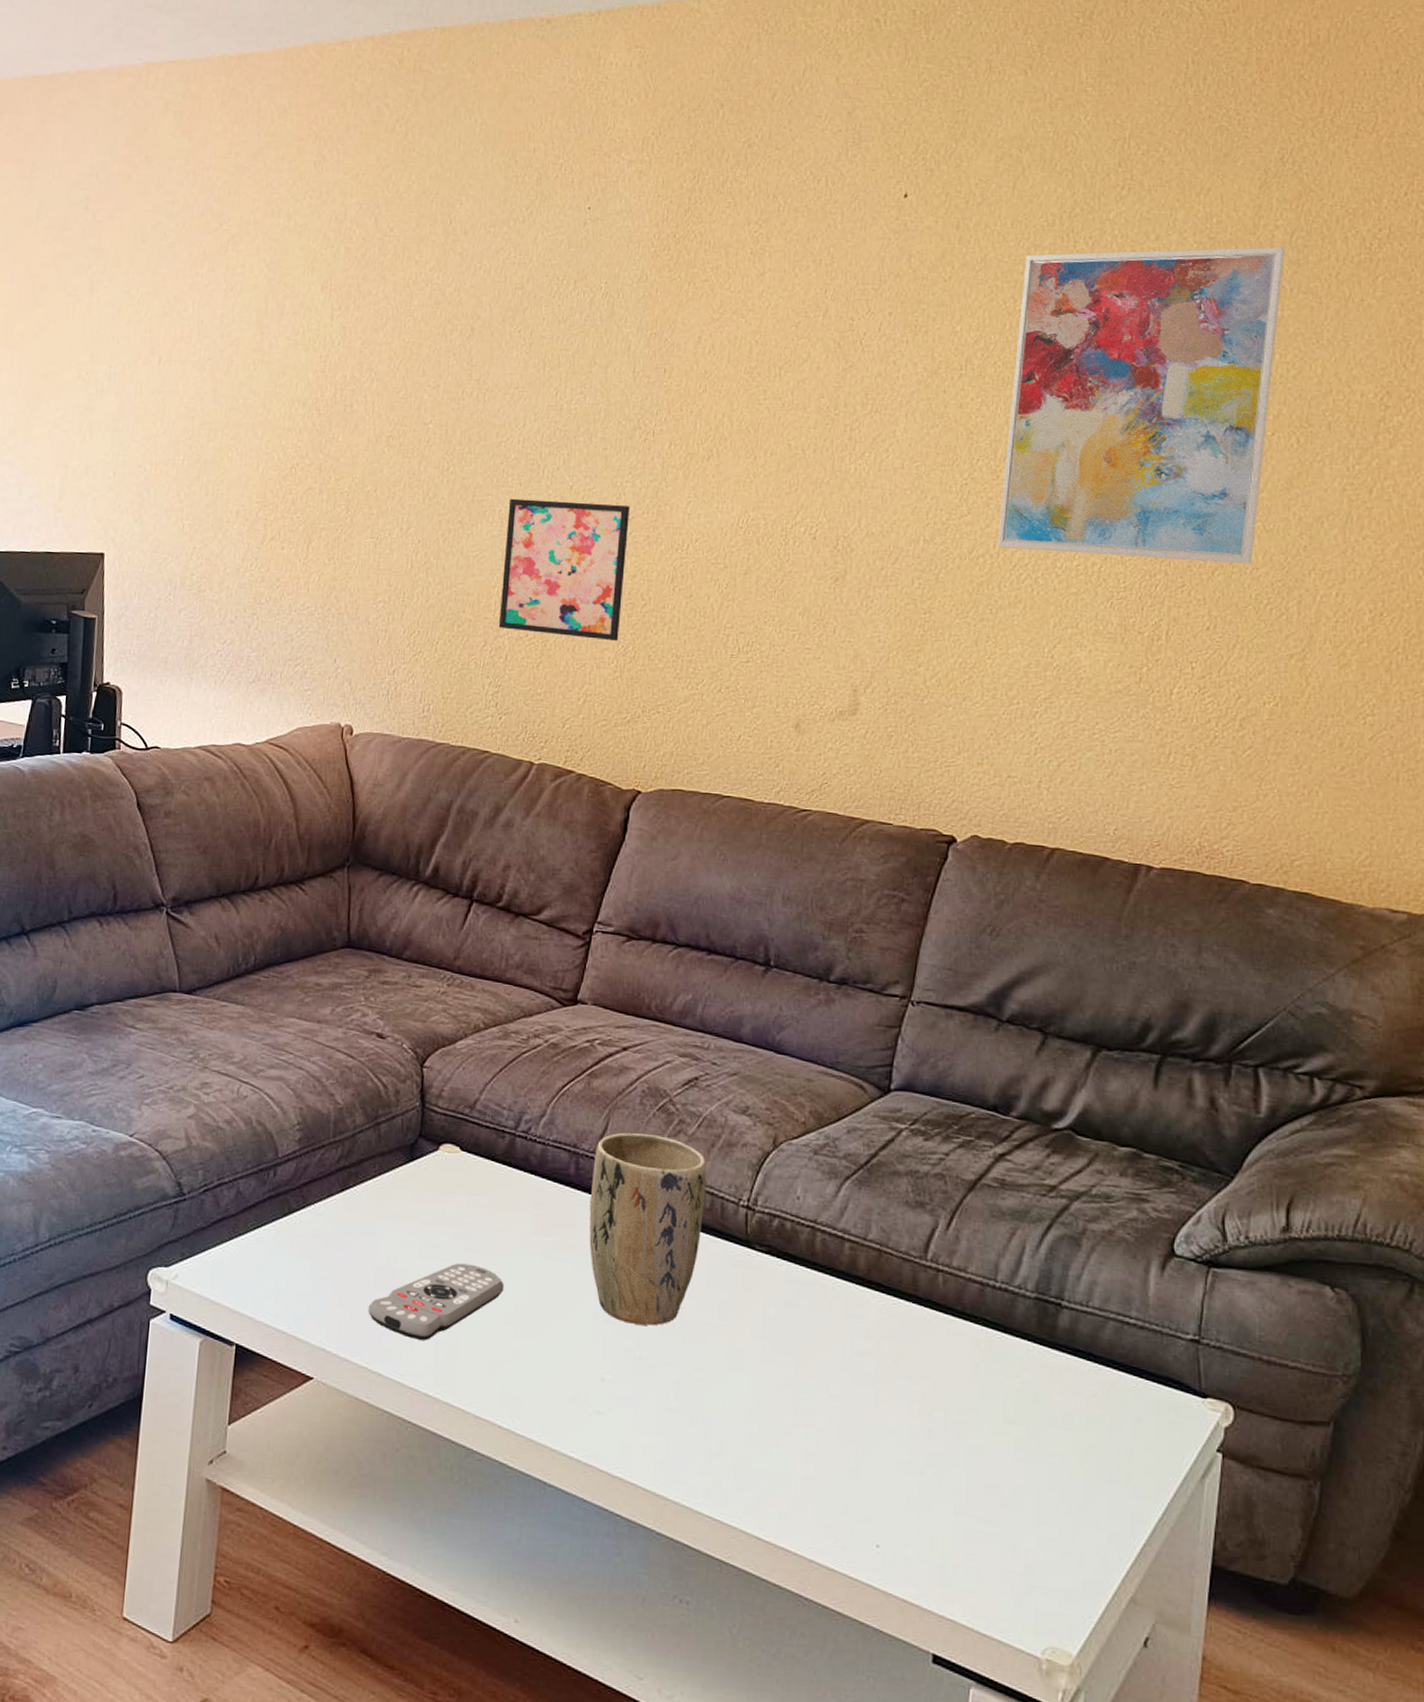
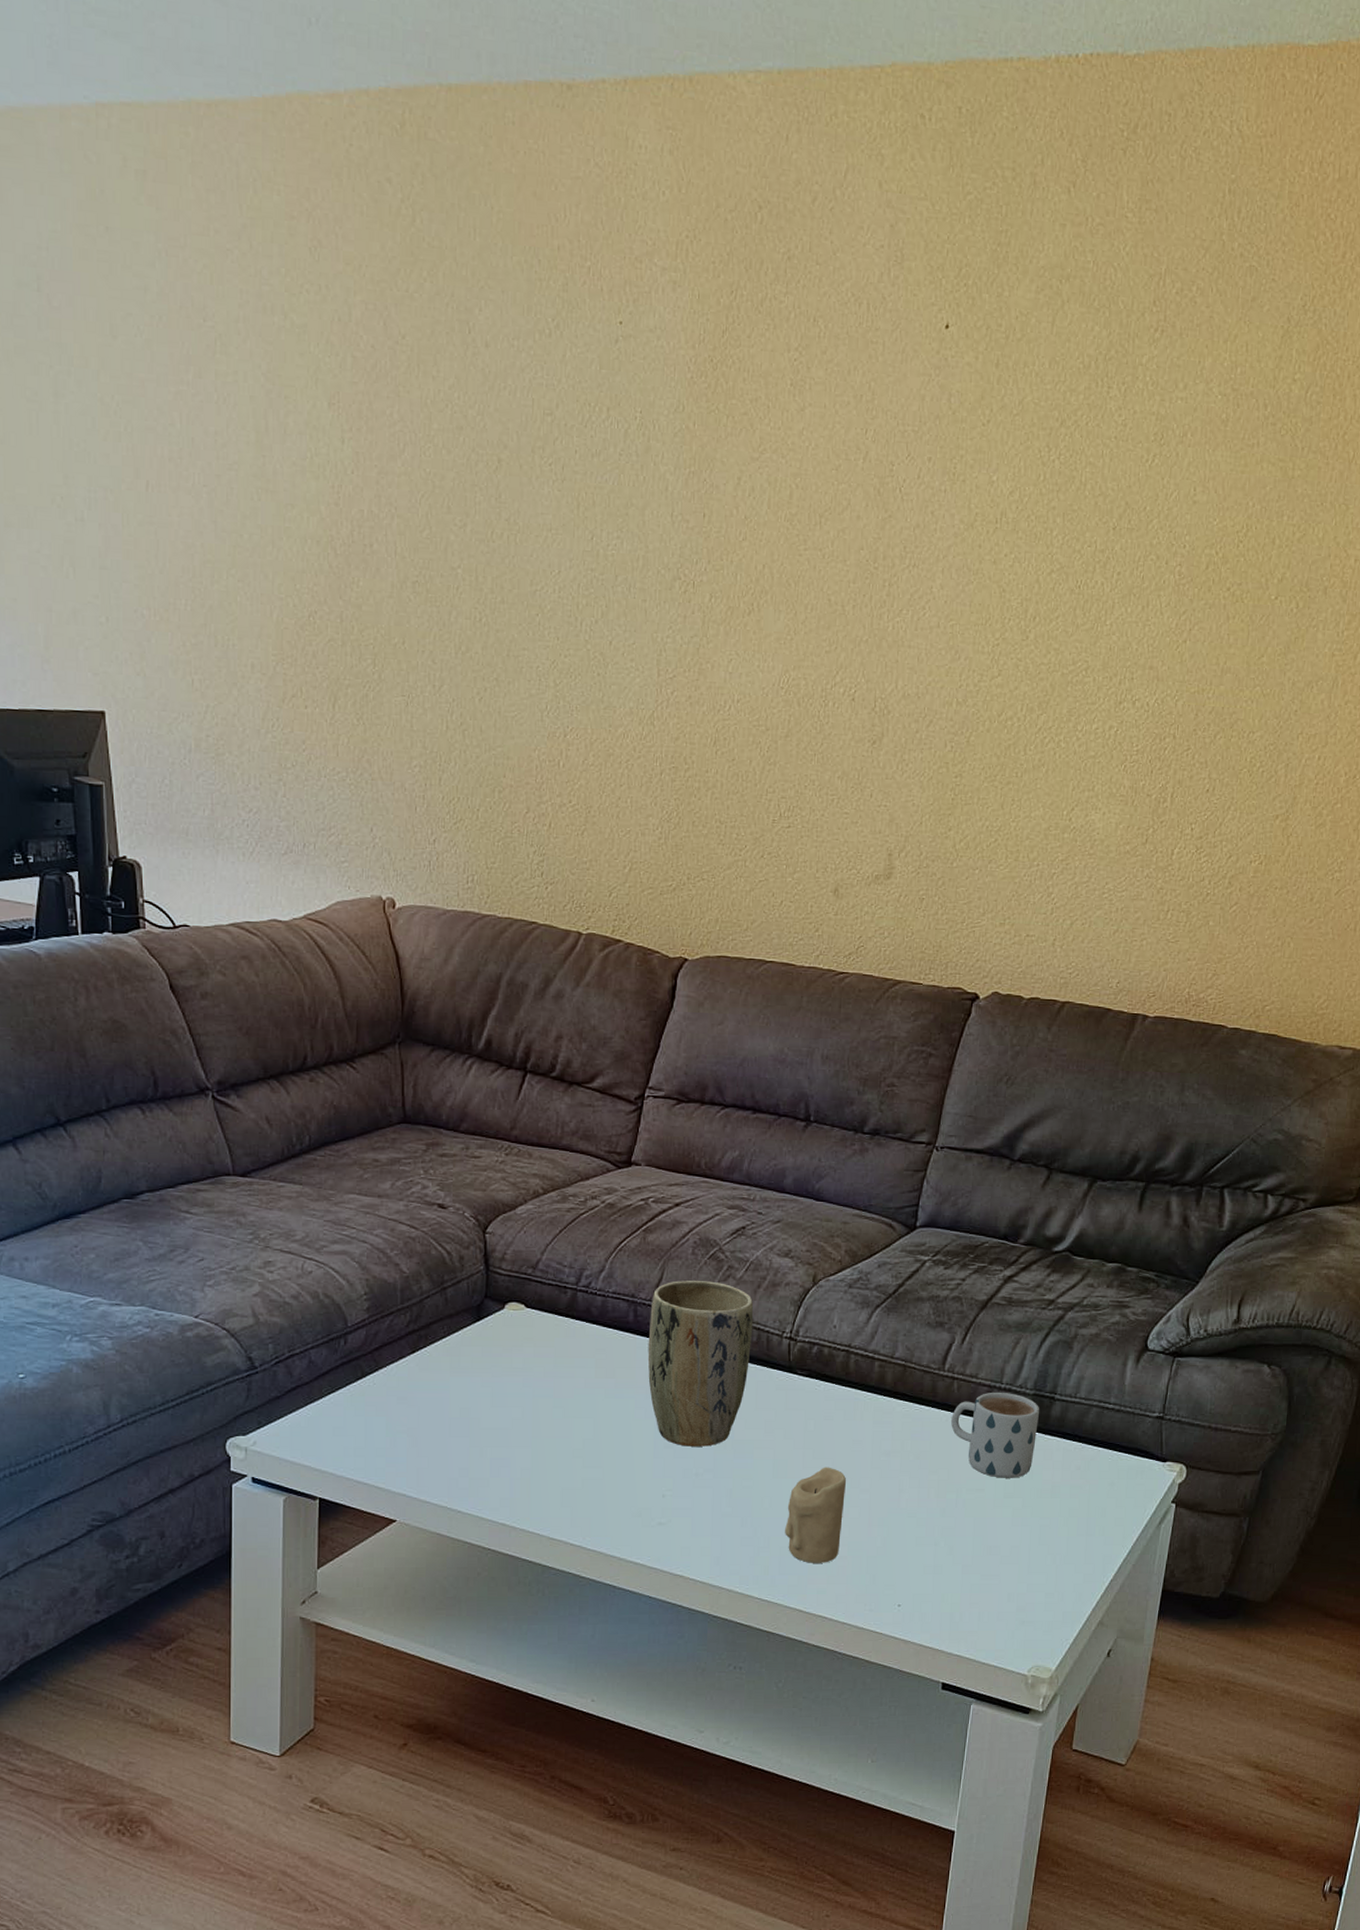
remote control: present [368,1263,505,1340] -> none [444,1408,572,1478]
wall art: present [498,498,630,642] -> none [540,654,671,807]
candle: none [741,1363,812,1482] -> present [785,1467,846,1563]
mug: none [936,1290,1044,1400] -> present [951,1392,1040,1478]
wall art: present [997,246,1285,565] -> none [1024,399,1300,728]

